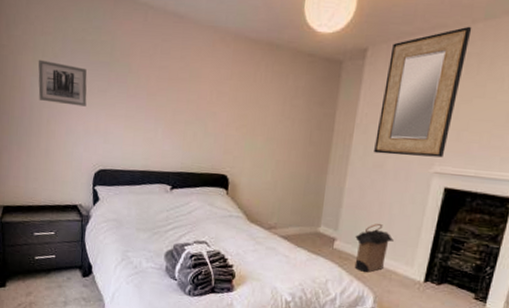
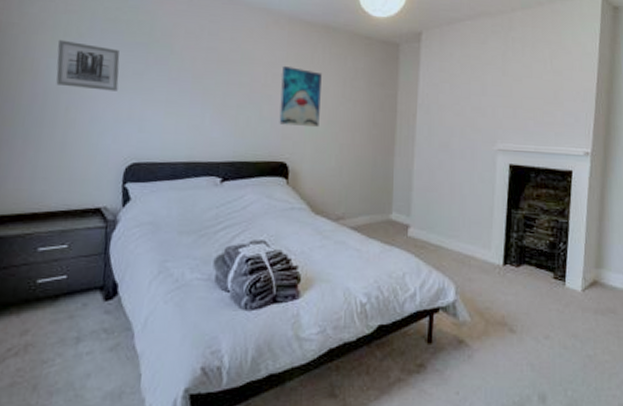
wall art: none [222,83,263,144] -> present [279,65,322,128]
laundry hamper: present [354,223,394,272] -> none [429,205,468,260]
home mirror: present [374,26,472,158] -> none [438,14,512,135]

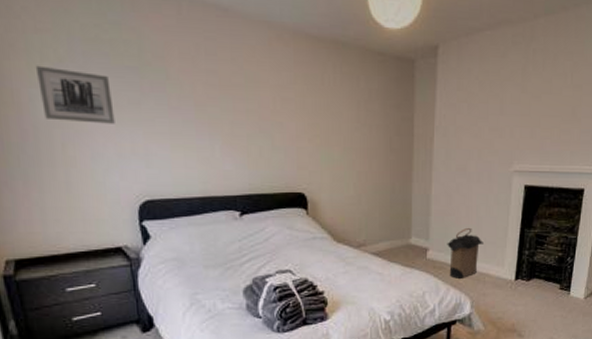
wall art: present [279,65,322,128] -> none [291,88,335,156]
laundry hamper: none [429,205,468,260] -> present [447,227,484,279]

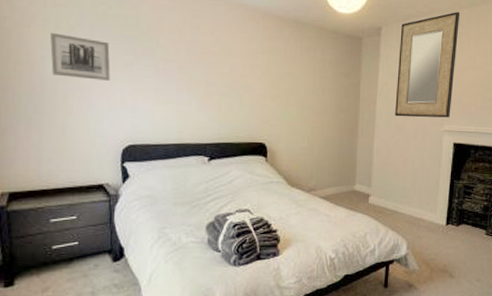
laundry hamper: present [447,227,484,279] -> none [386,177,418,222]
home mirror: none [456,21,535,157] -> present [395,11,460,118]

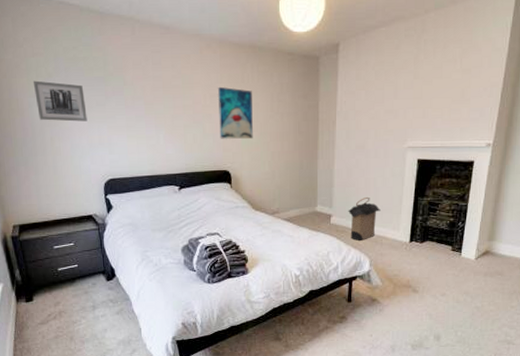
wall art: none [257,57,294,113] -> present [218,86,253,140]
laundry hamper: none [386,177,418,222] -> present [348,196,381,241]
home mirror: present [395,11,460,118] -> none [355,16,426,136]

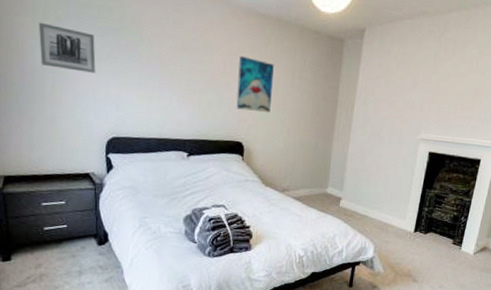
laundry hamper: present [348,196,381,241] -> none [357,183,389,226]

